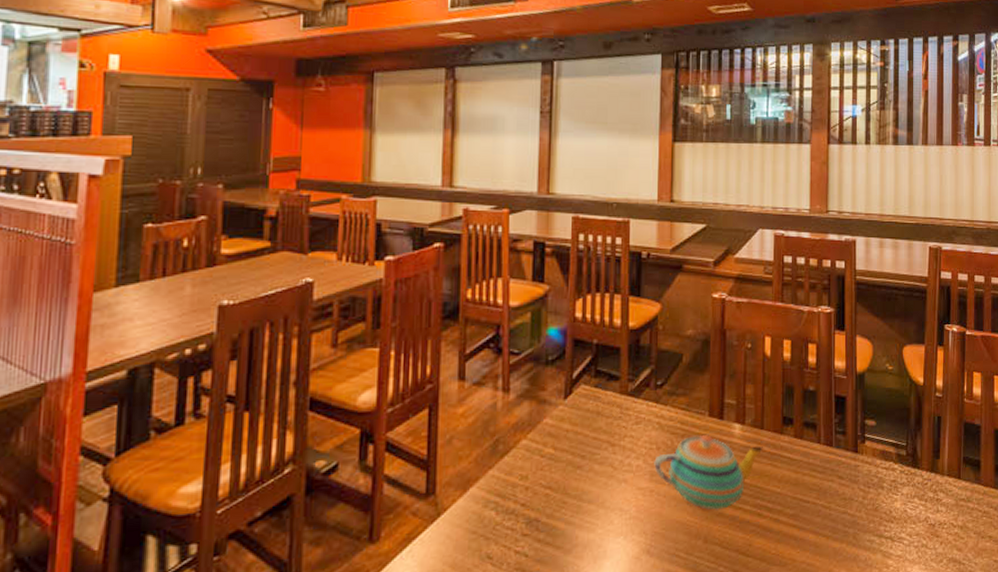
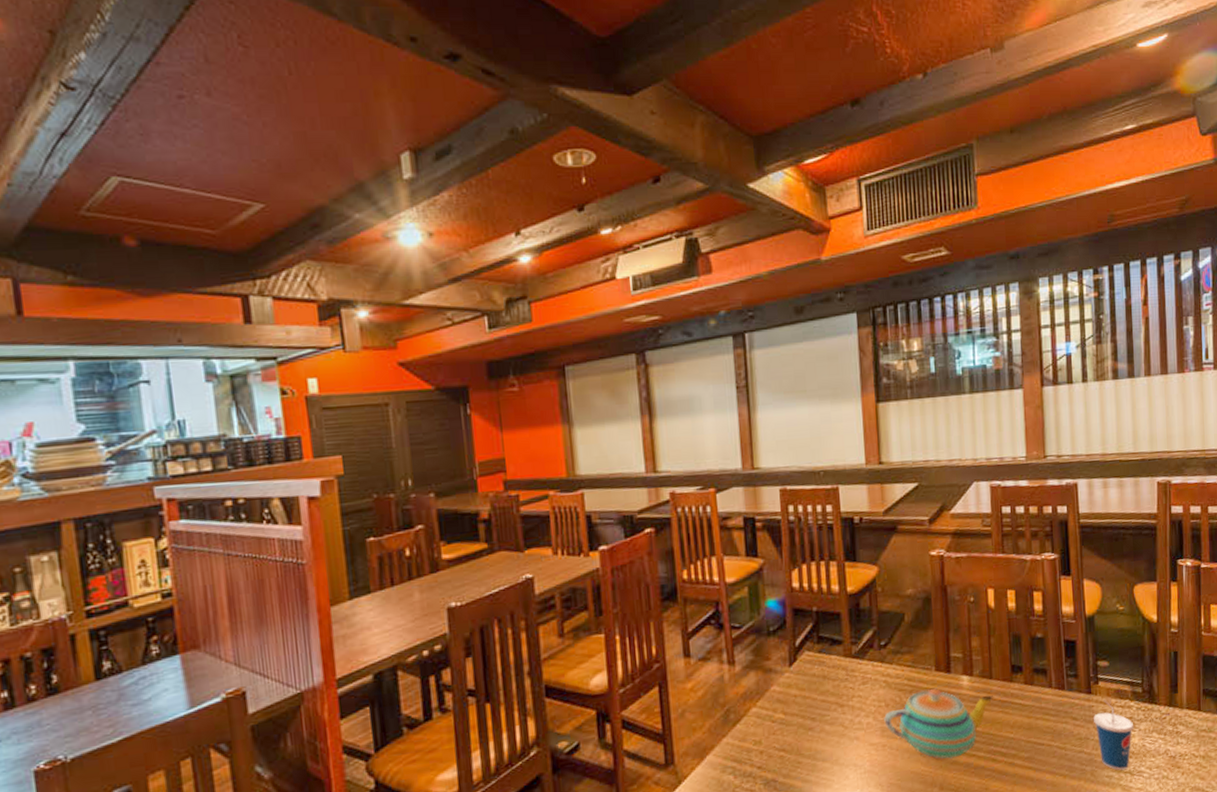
cup: none [859,460,897,535] -> present [1094,699,1134,770]

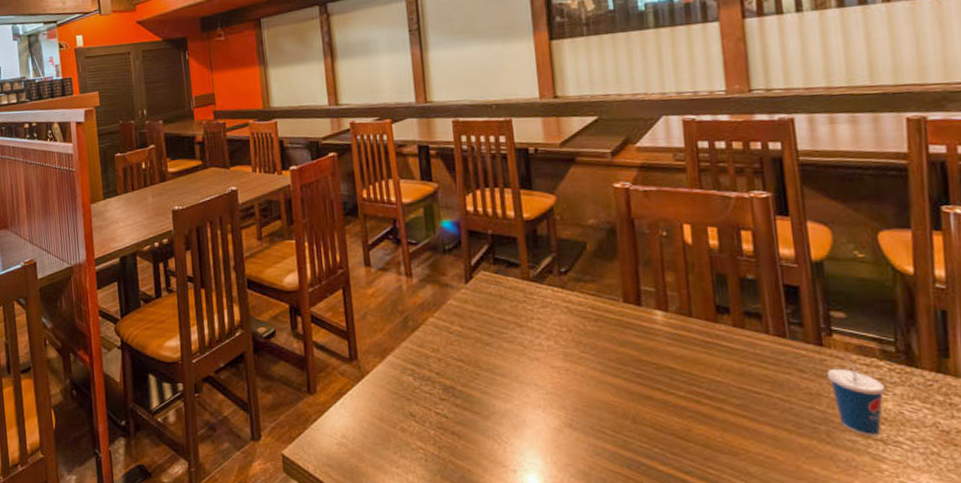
teapot: present [884,689,994,759] -> none [566,320,695,393]

